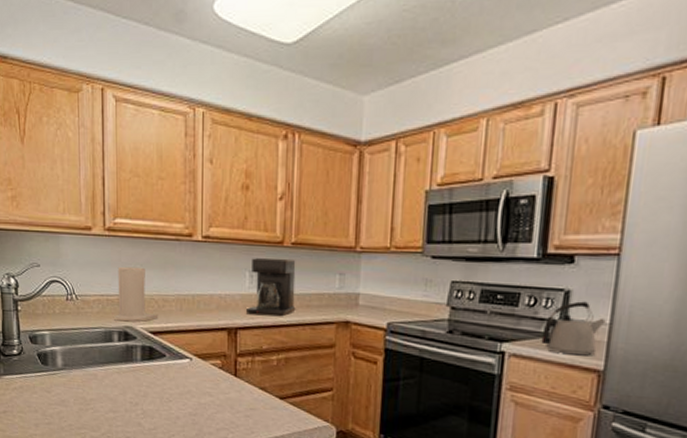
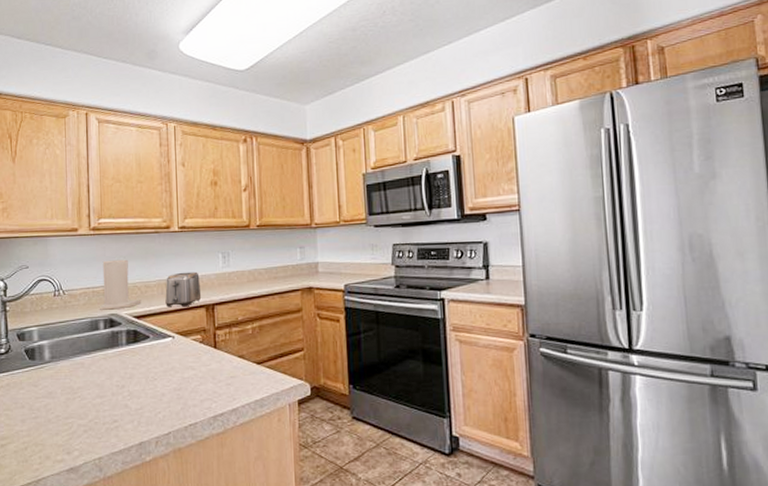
toaster: none [184,288,224,328] -> present [165,271,202,308]
coffee maker: present [245,258,296,317] -> none [220,240,265,291]
kettle: present [541,301,606,357] -> none [471,250,519,295]

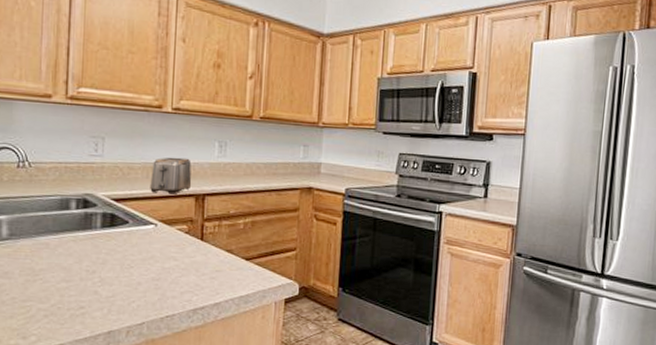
paper towel: present [99,259,142,310] -> none [71,134,123,189]

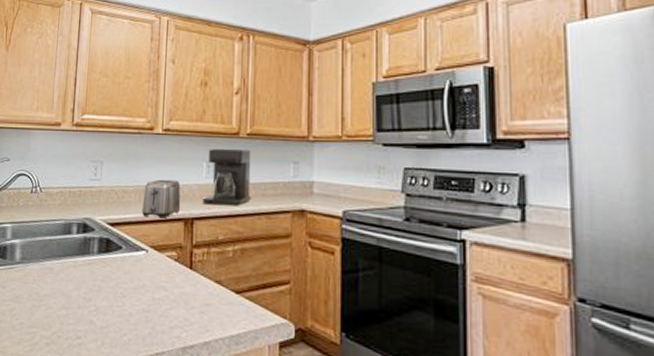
coffee maker: none [213,130,264,184] -> present [202,149,251,206]

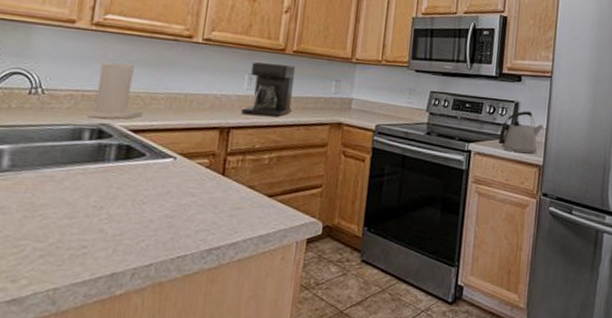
paper towel: none [73,159,118,214] -> present [86,62,143,119]
toaster: present [142,179,181,218] -> none [172,88,219,127]
kettle: none [502,186,566,244] -> present [498,111,544,154]

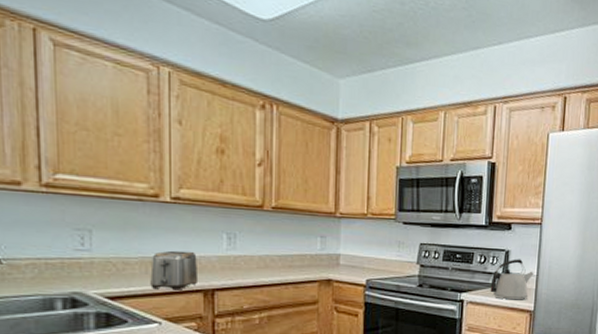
paper towel: present [86,62,143,119] -> none [55,226,118,287]
toaster: none [172,88,219,127] -> present [150,250,199,290]
coffee maker: present [240,62,296,118] -> none [223,221,278,277]

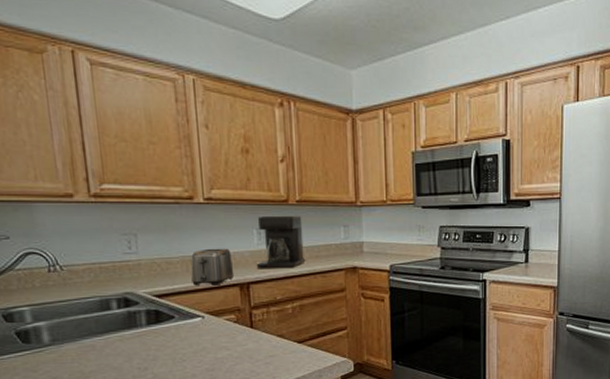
coffee maker: none [223,221,278,277] -> present [256,216,306,269]
kettle: present [490,259,534,300] -> none [512,235,556,277]

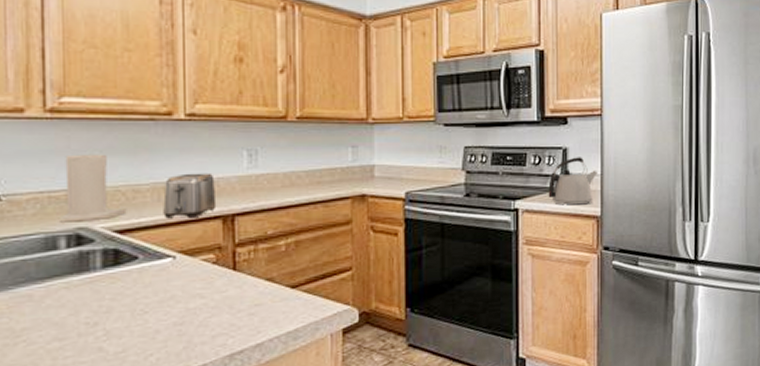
paper towel: none [109,232,163,288] -> present [58,154,127,223]
coffee maker: present [256,216,306,269] -> none [244,135,305,198]
kettle: none [512,235,556,277] -> present [548,157,597,206]

